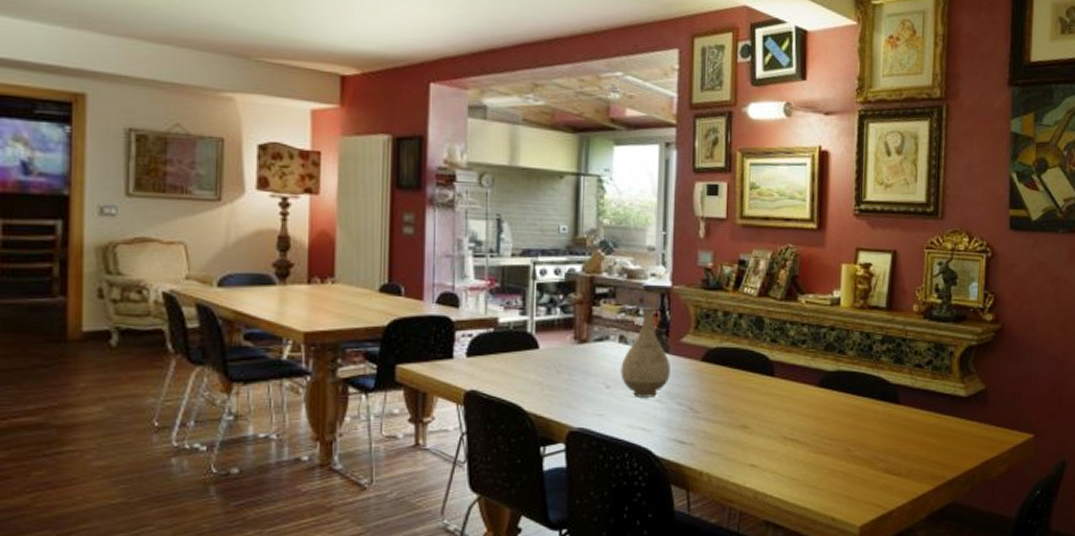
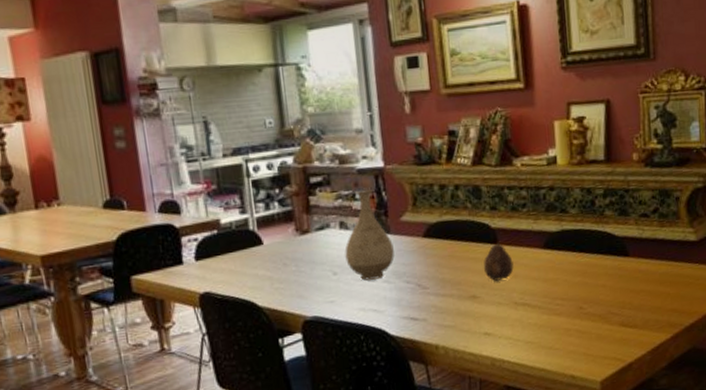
fruit: none [757,375,787,413] -> present [483,242,514,281]

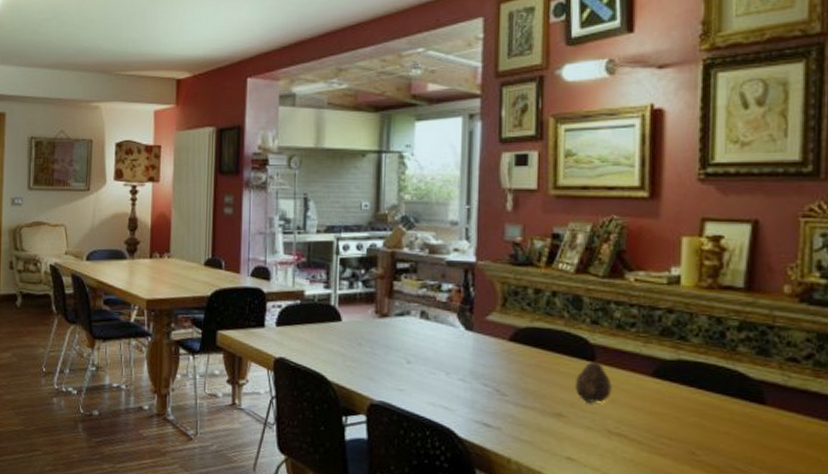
vase: present [345,189,395,281] -> none [422,282,475,377]

